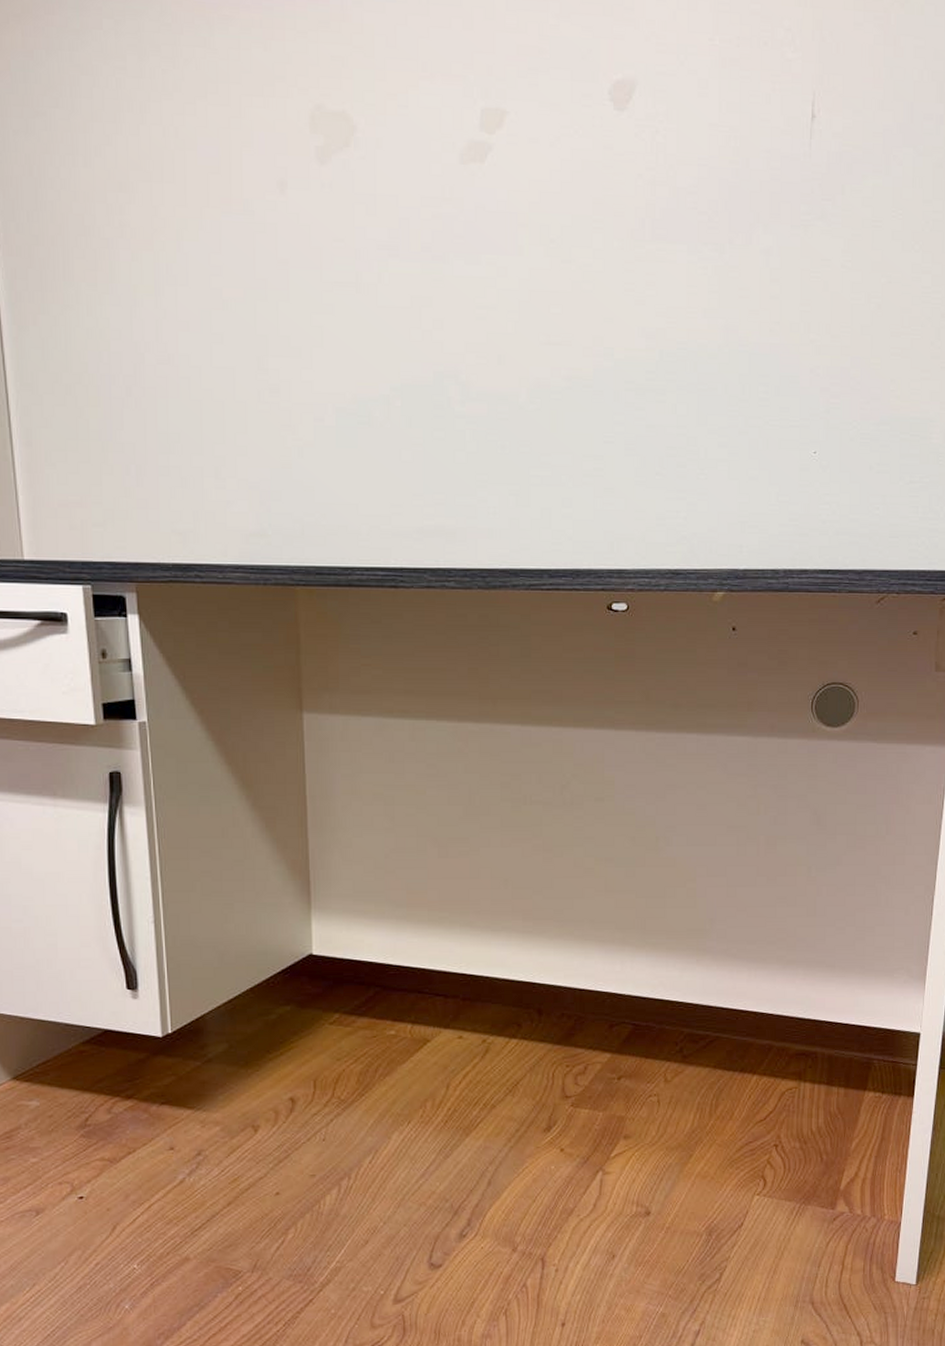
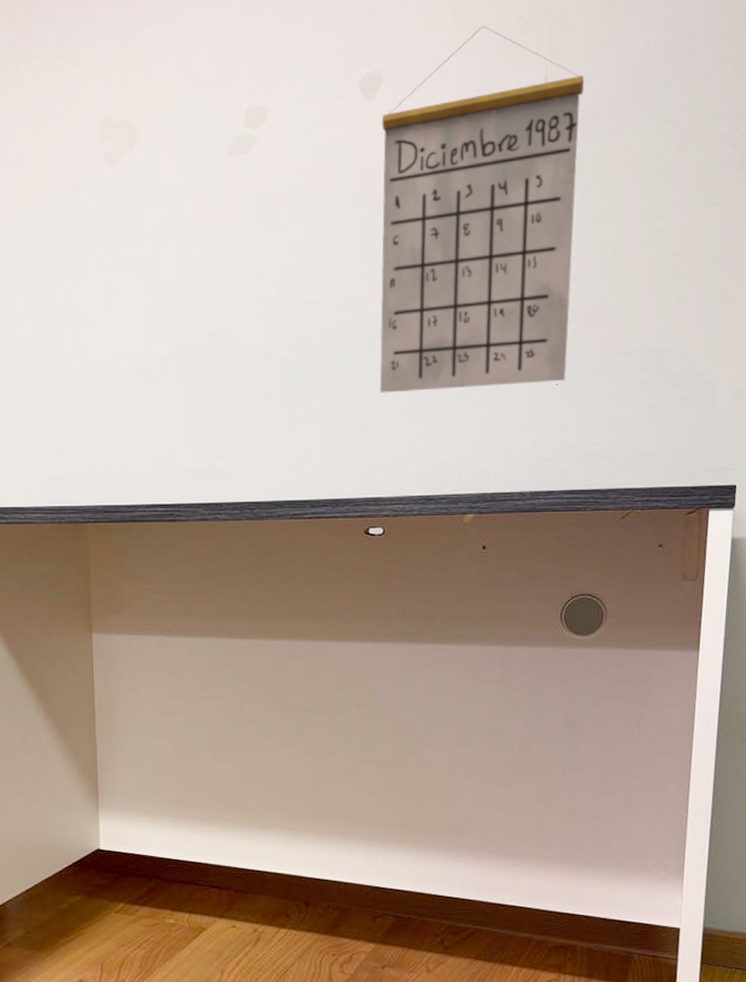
calendar: none [626,35,854,452] -> present [379,25,585,393]

